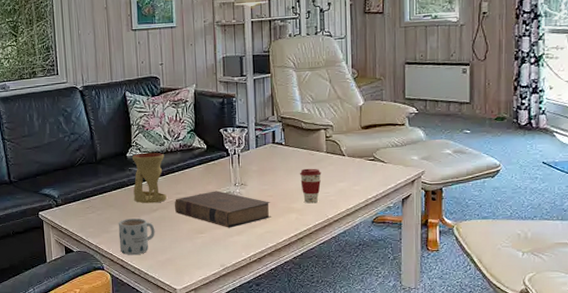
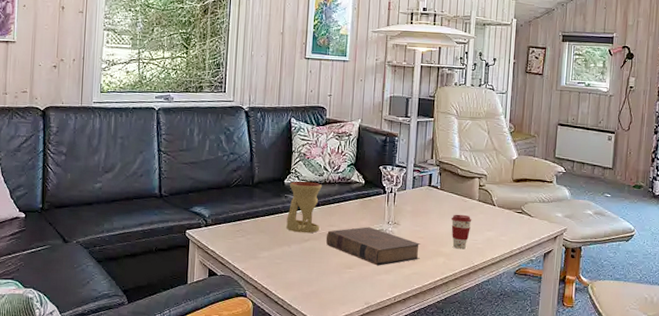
mug: present [118,218,155,256] -> none [265,246,304,285]

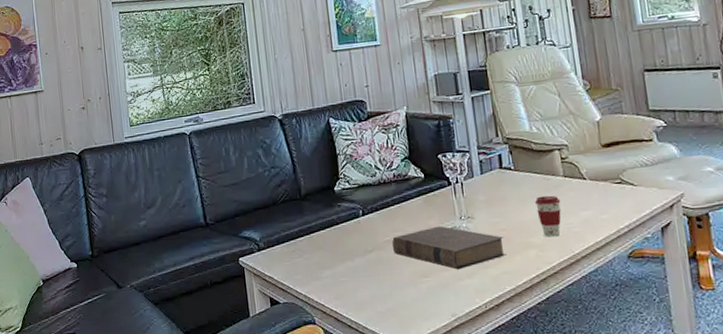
oil burner: present [286,181,322,233] -> none [341,184,383,244]

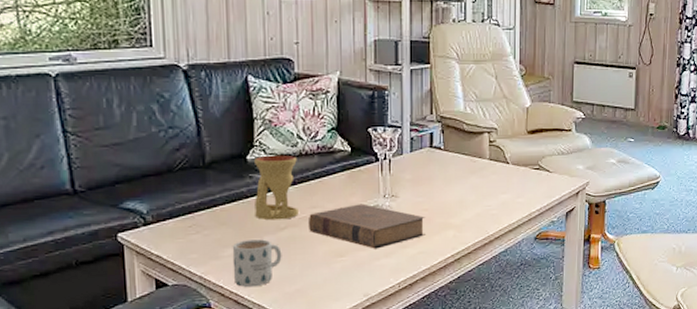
mug: none [329,261,373,306] -> present [232,239,282,288]
oil burner: none [341,184,383,244] -> present [255,155,298,221]
coffee cup: present [534,195,562,237] -> none [459,177,483,219]

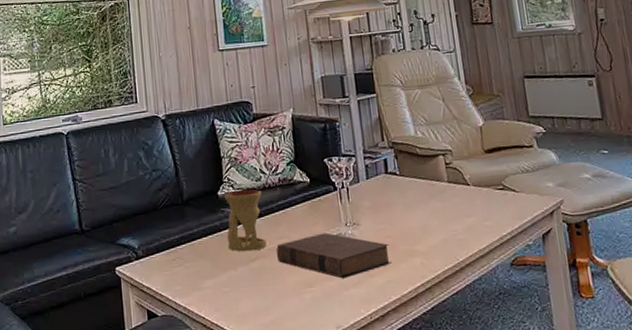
mug: present [232,239,282,288] -> none [210,270,256,319]

